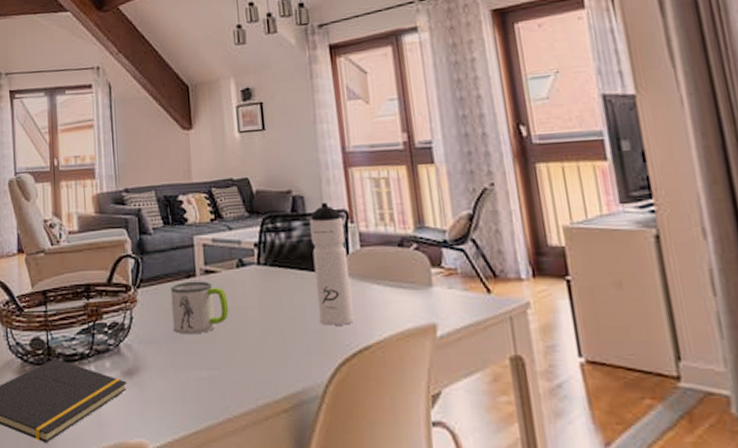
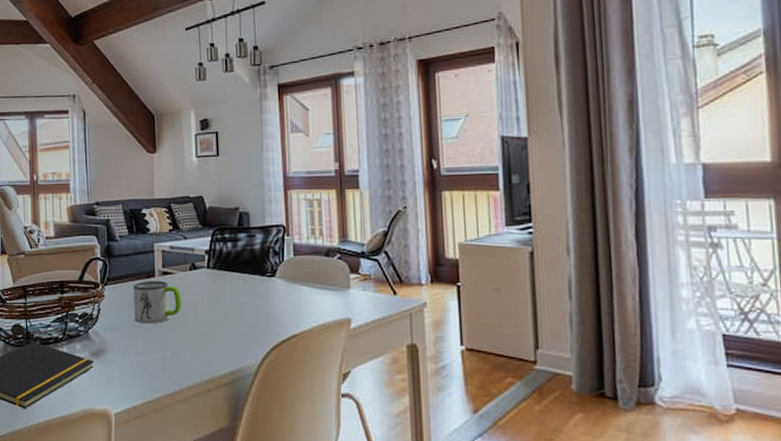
water bottle: present [309,202,355,325] -> none [253,218,285,318]

